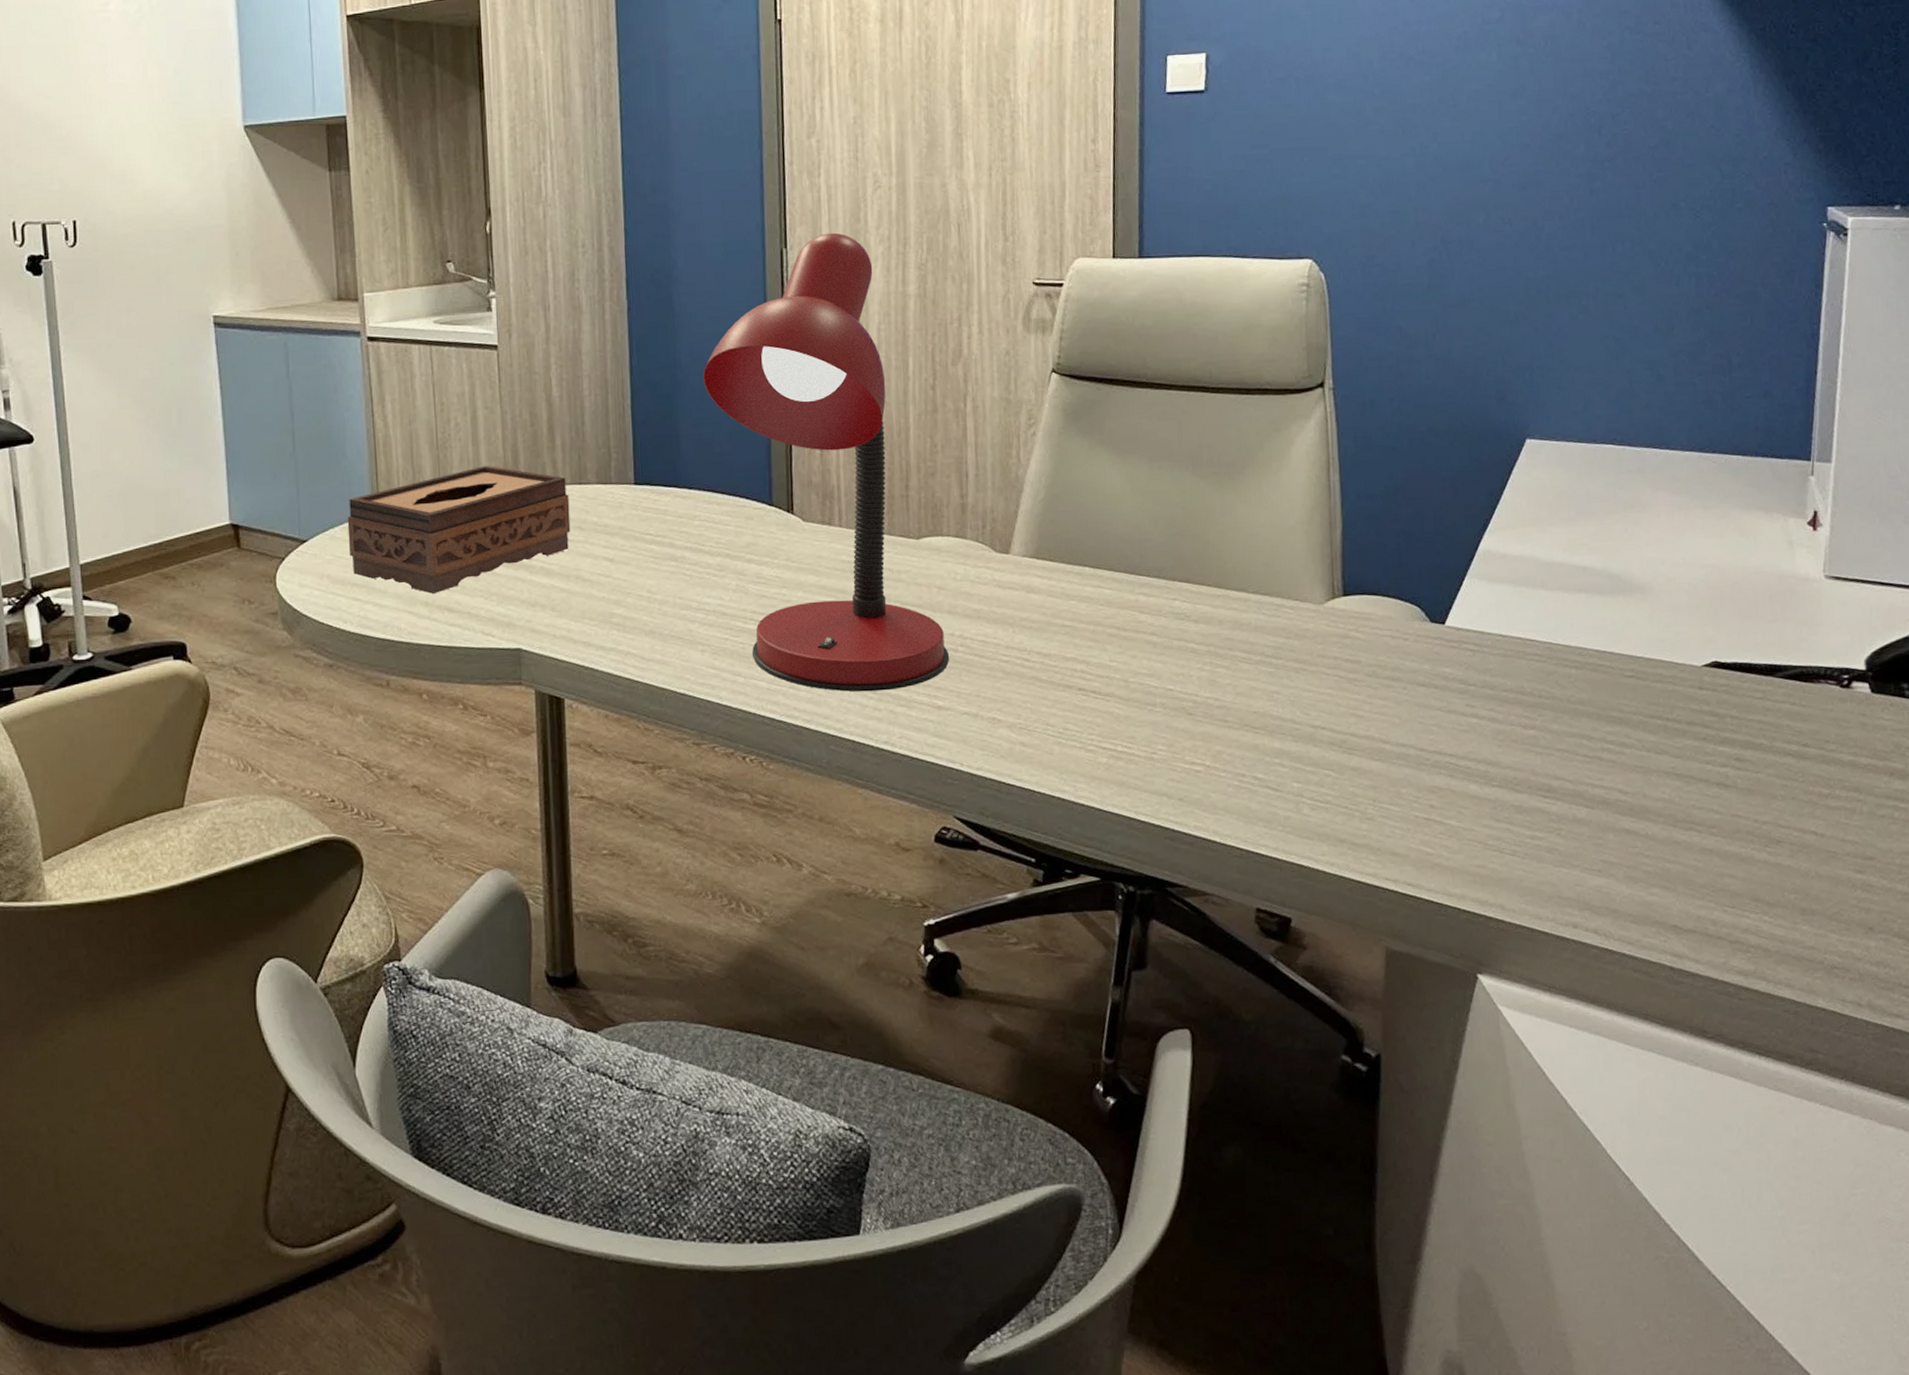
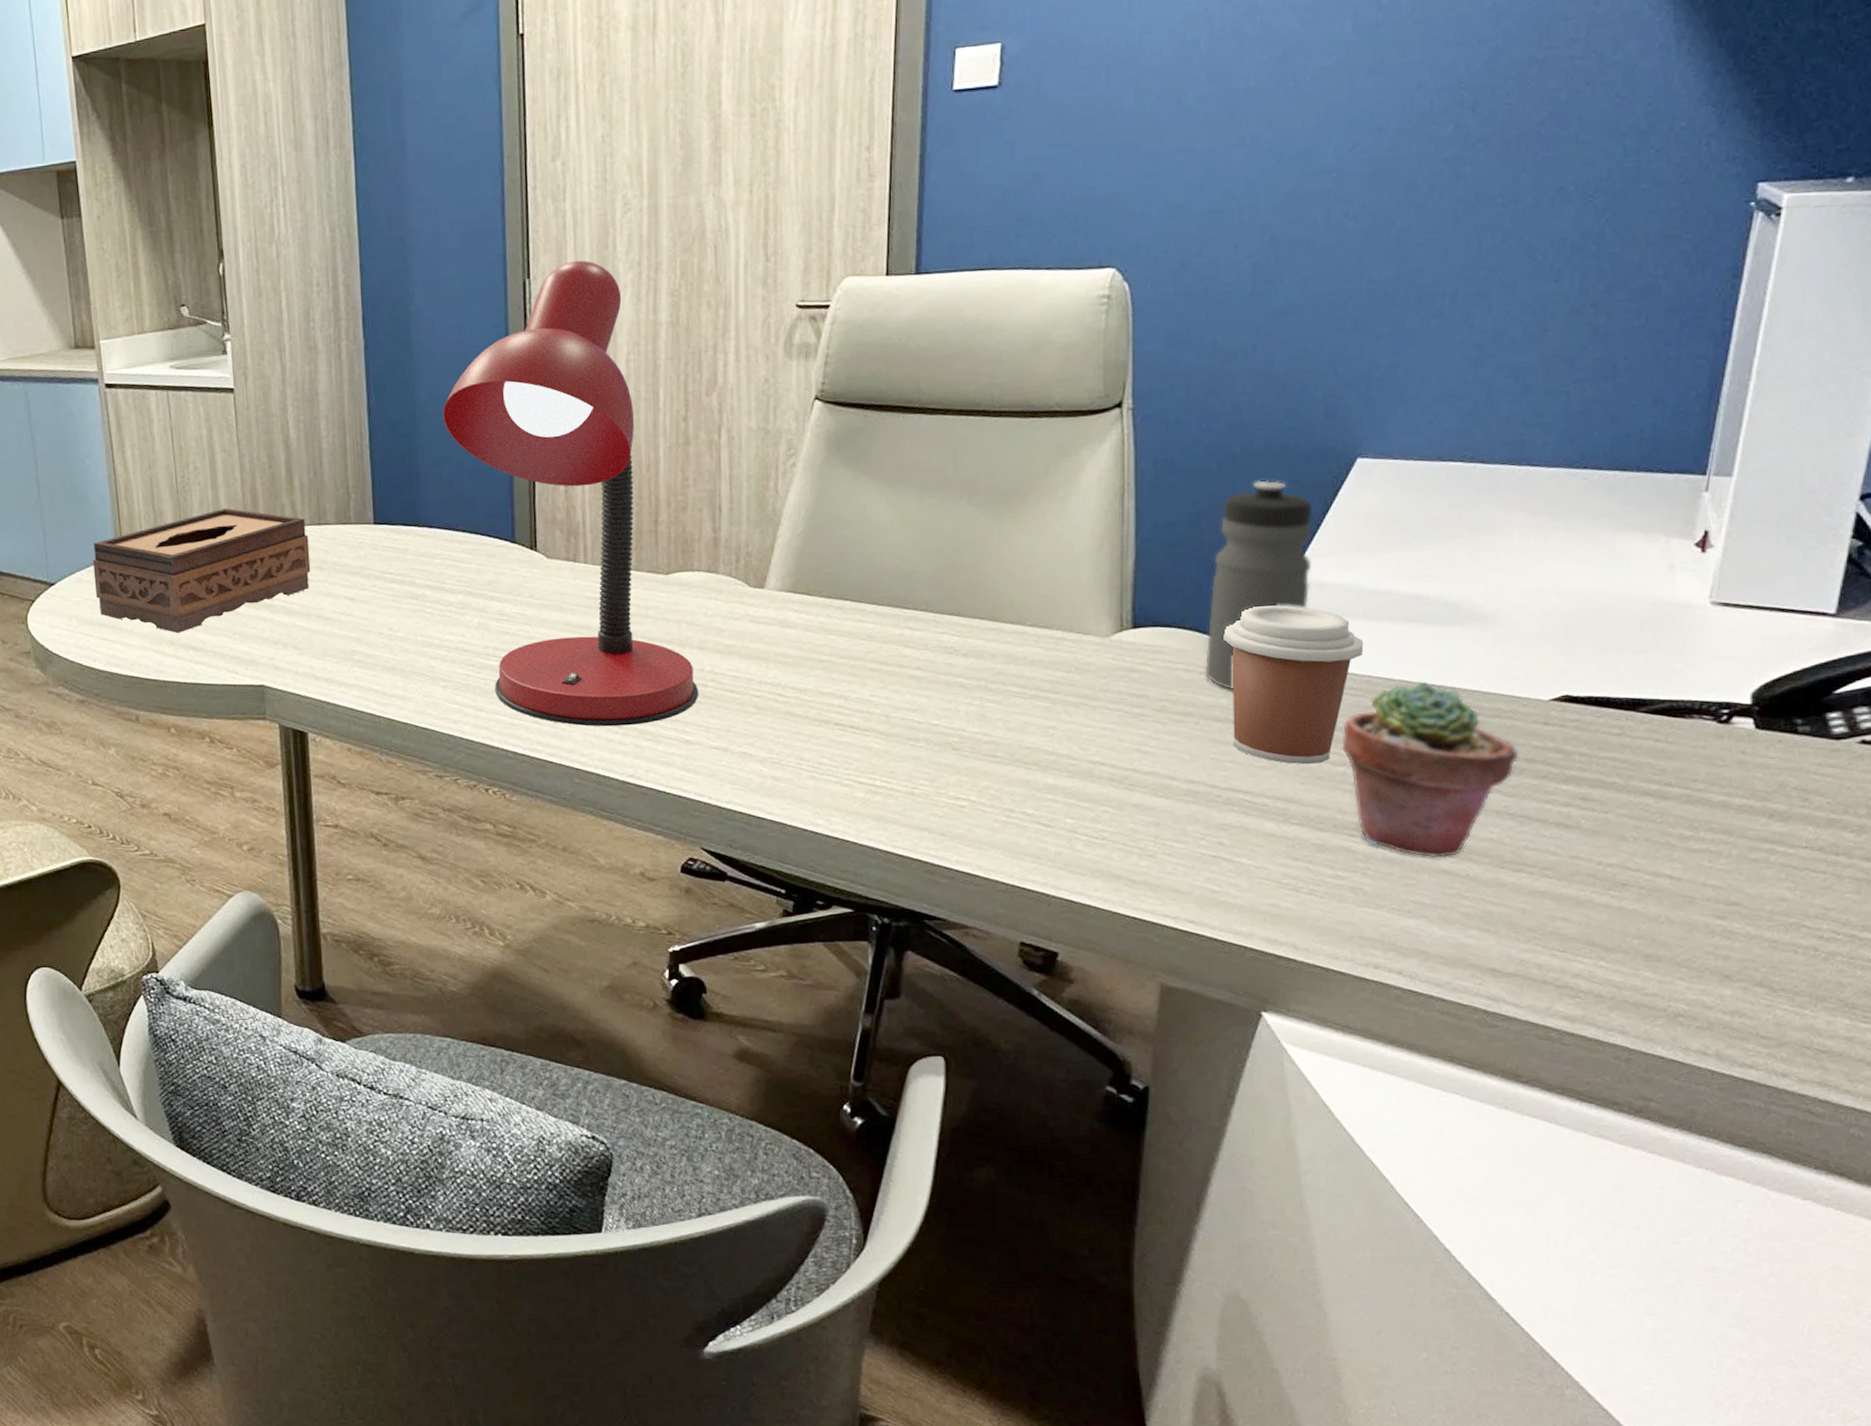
water bottle: none [1408,457,1495,657] -> present [1204,480,1313,691]
coffee cup: none [1422,575,1544,728] -> present [1223,605,1364,765]
potted succulent: none [1530,647,1680,818] -> present [1341,681,1518,858]

